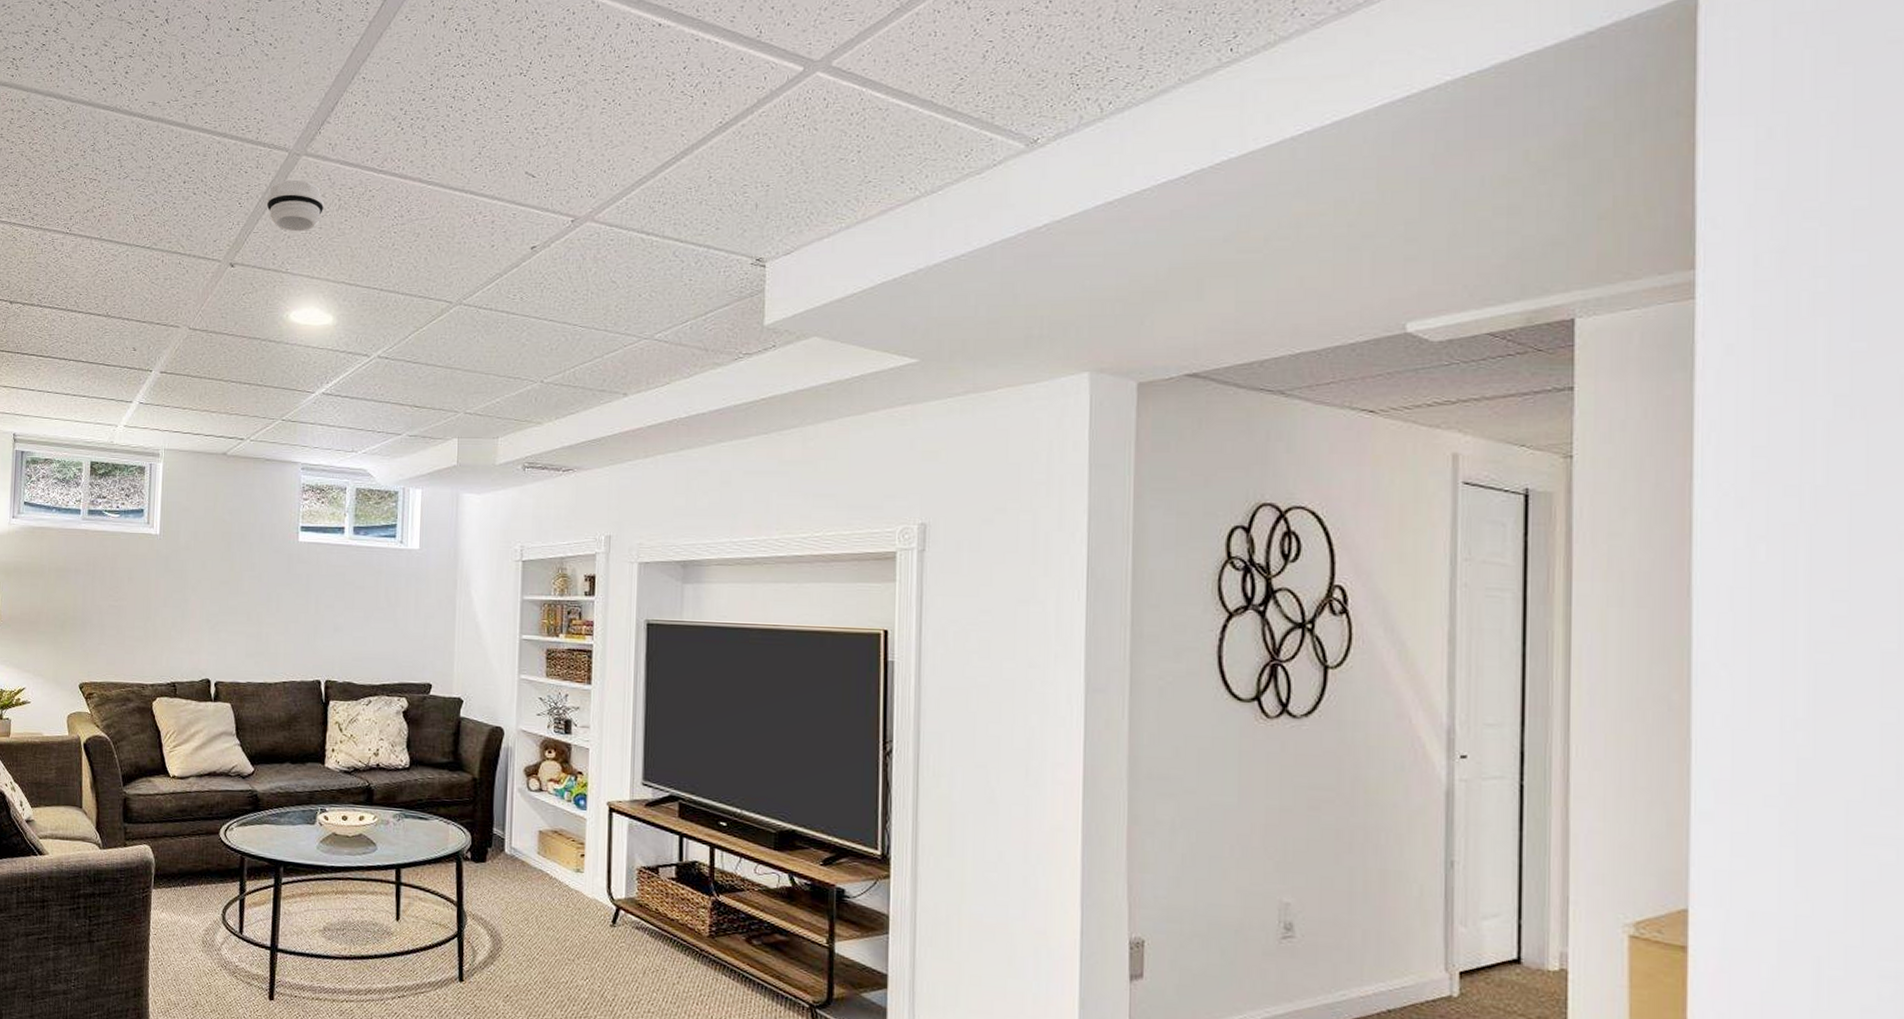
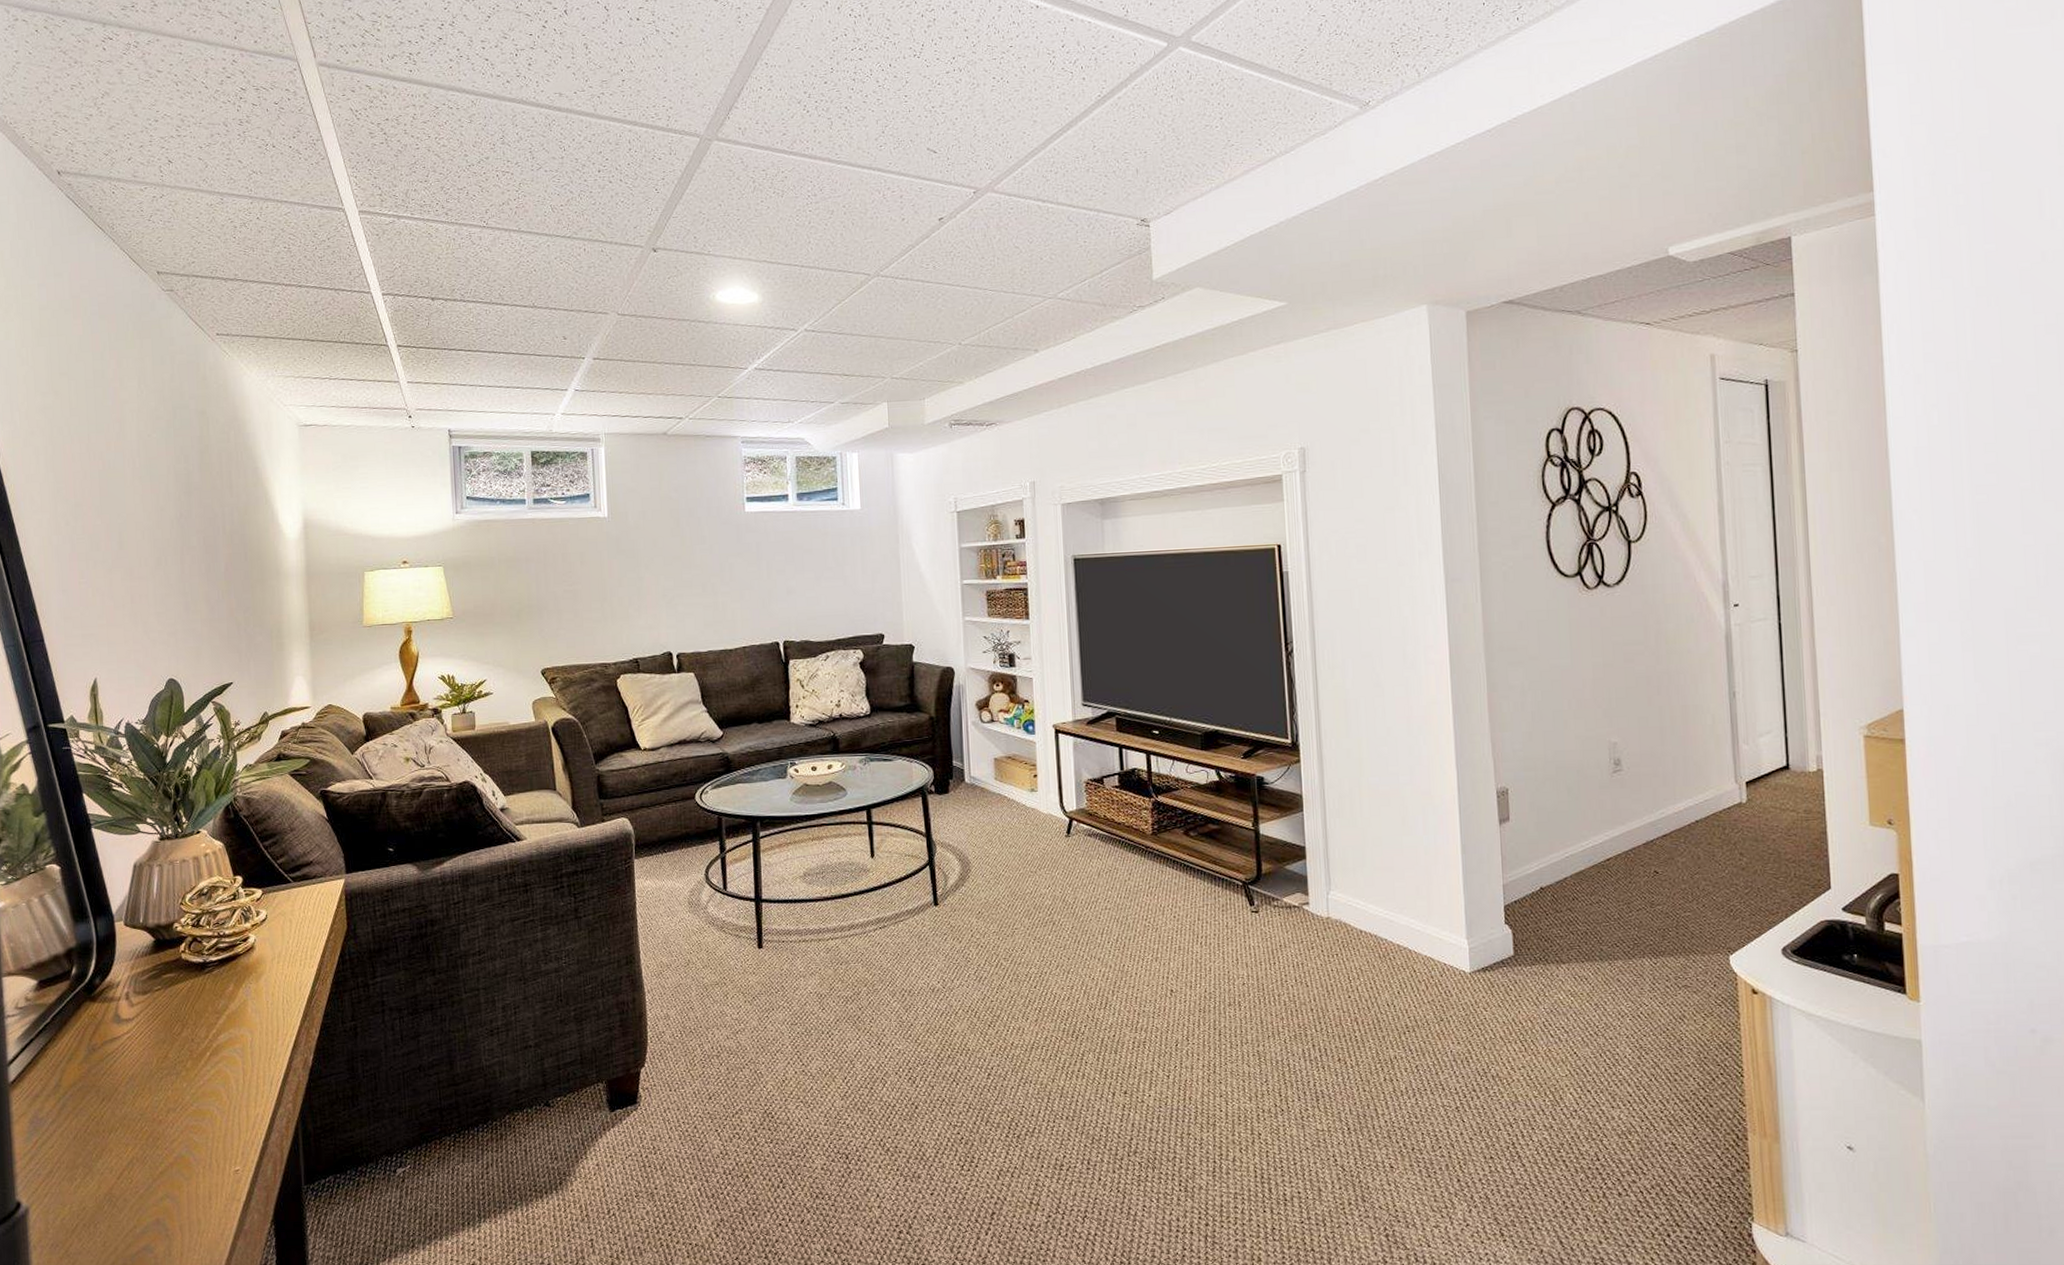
smoke detector: present [266,179,325,232] -> none [682,164,740,215]

